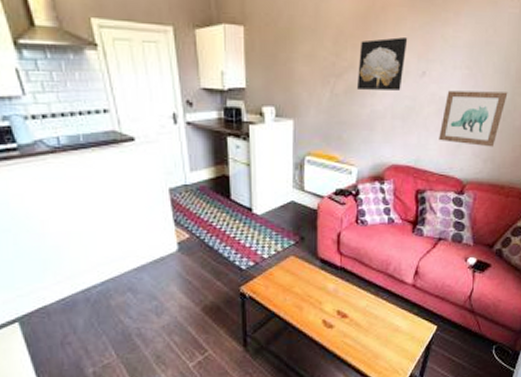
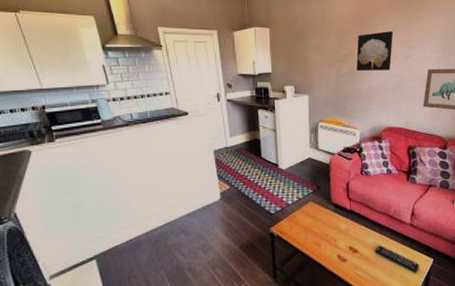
remote control: none [367,309,420,342] -> present [374,245,419,273]

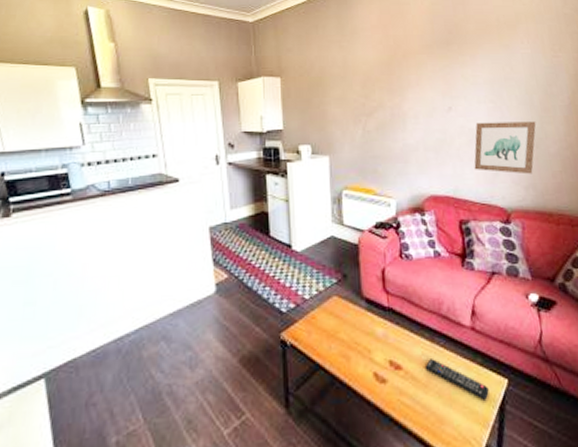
wall art: present [356,31,394,71] -> none [386,79,431,126]

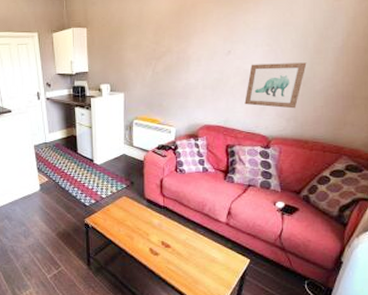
remote control: present [424,359,489,400] -> none [187,242,234,272]

